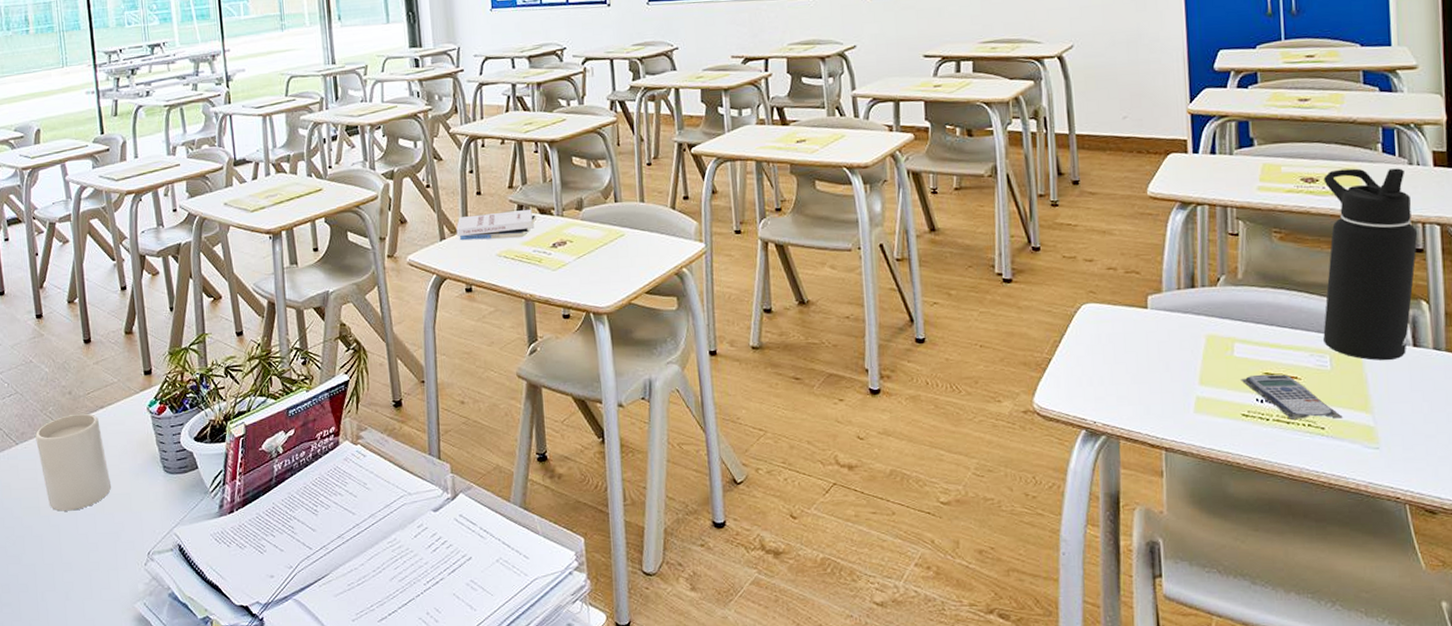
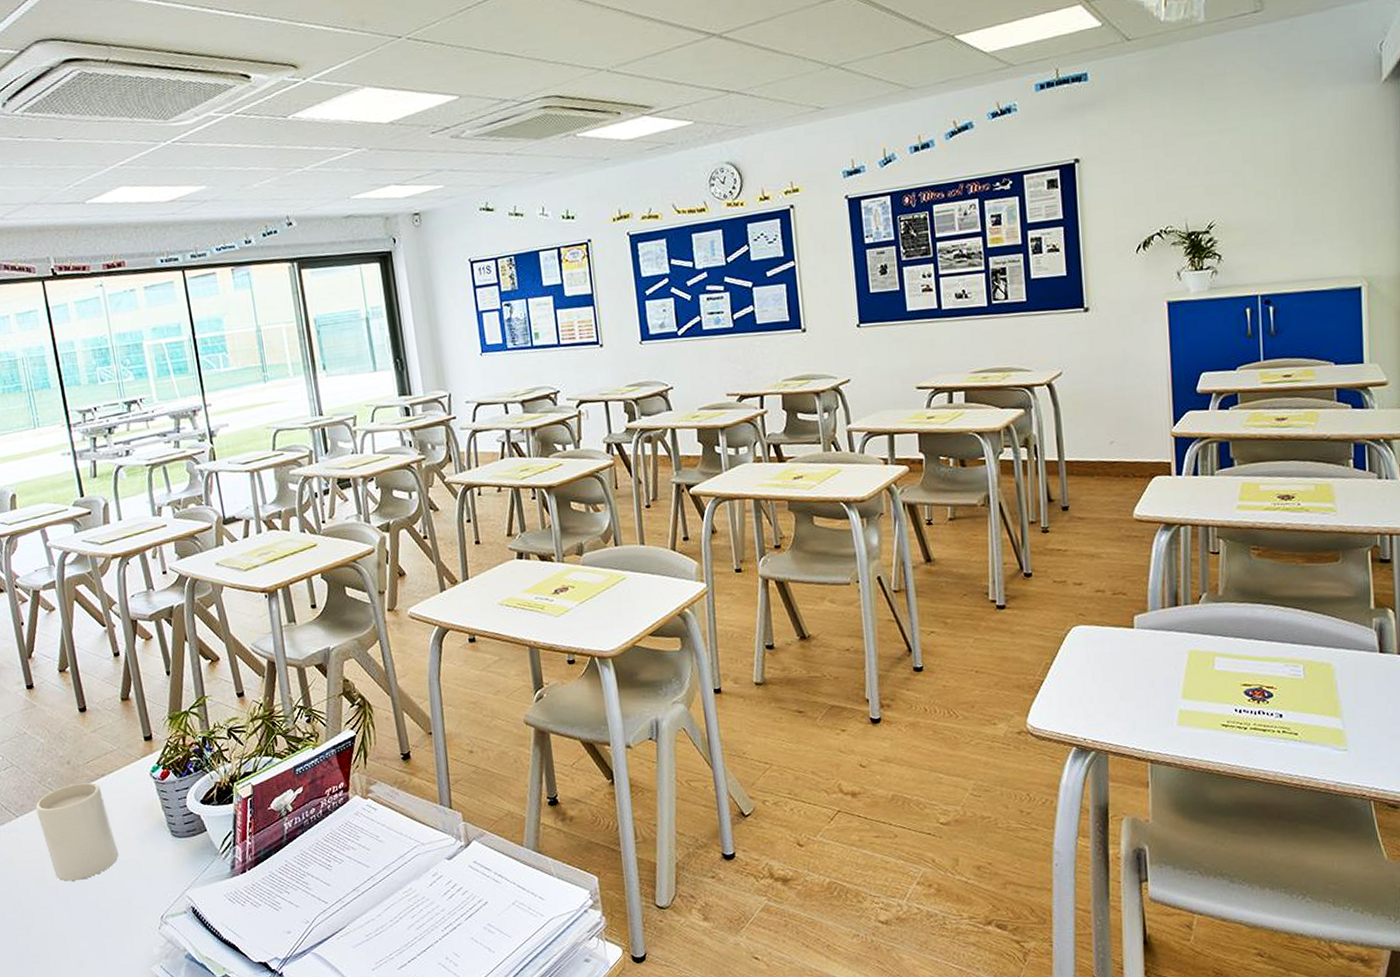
books: present [456,209,536,241] -> none [456,556,537,591]
calculator: present [1241,374,1343,419] -> none [1221,685,1314,727]
water bottle: present [1323,168,1418,360] -> none [1297,482,1386,668]

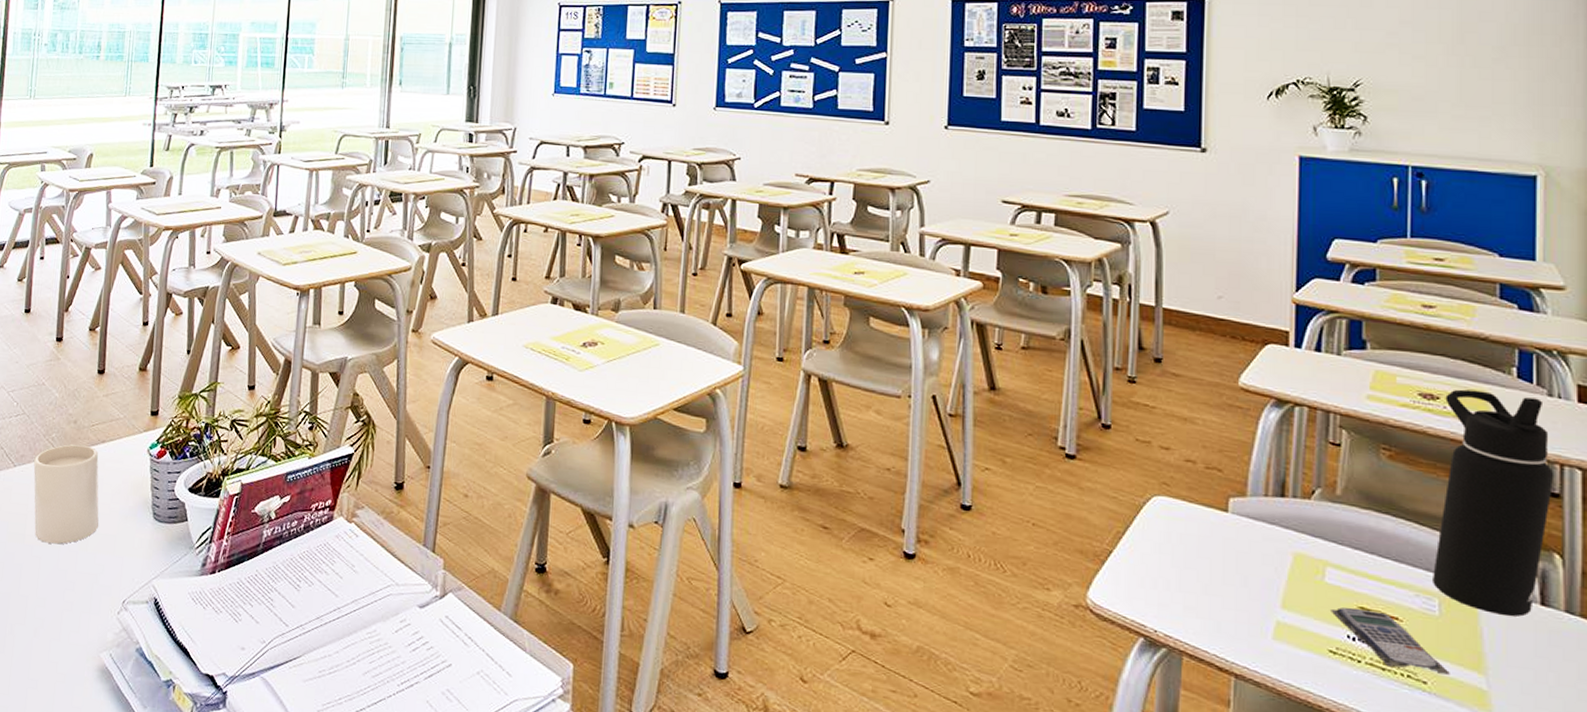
calculator: none [1221,685,1314,727] -> present [1331,607,1450,675]
water bottle: none [1297,482,1386,668] -> present [1433,389,1555,617]

